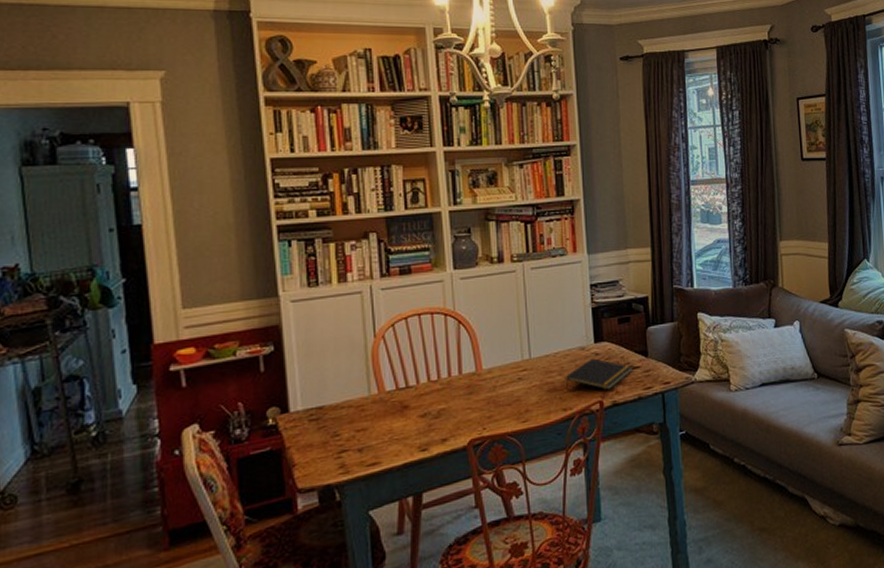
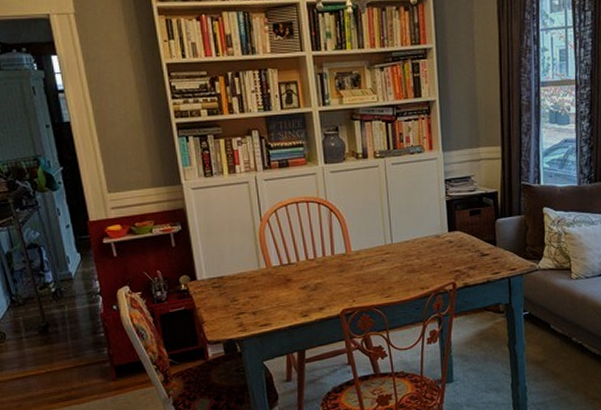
notepad: present [565,358,632,390] -> none [422,245,482,273]

